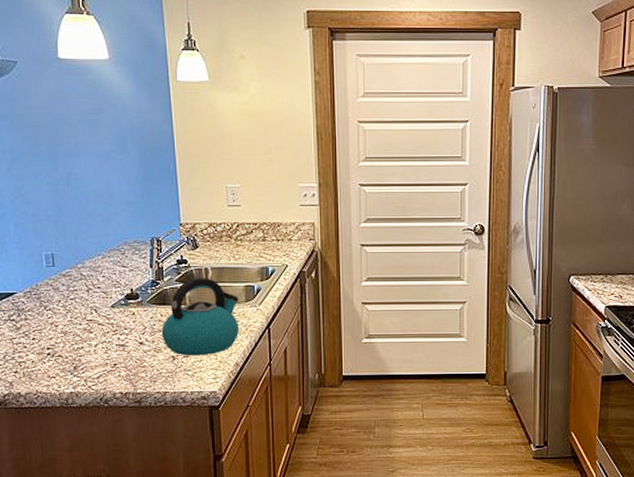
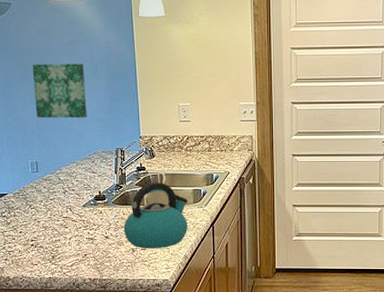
wall art: none [45,136,115,201] -> present [32,63,87,118]

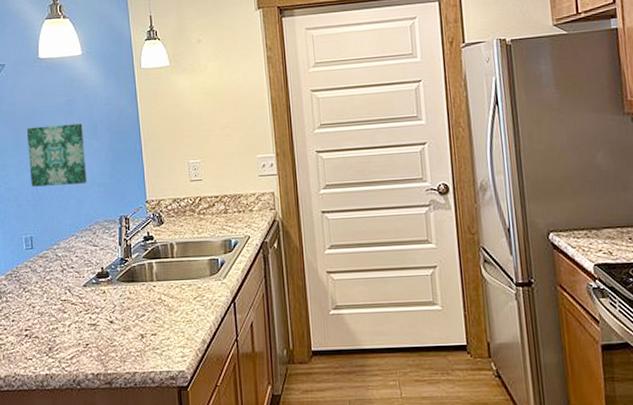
kettle: present [123,182,188,249] -> none [130,253,205,334]

